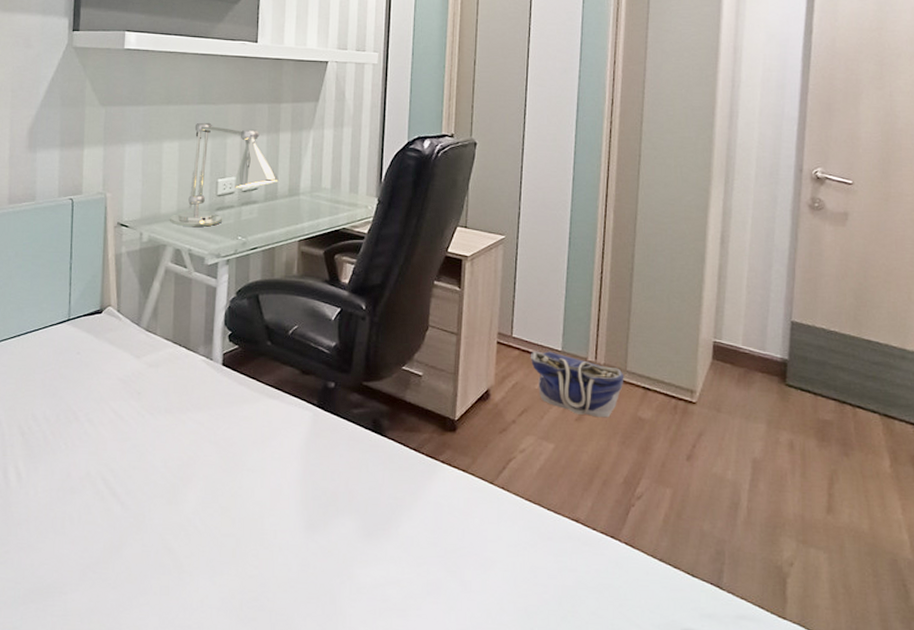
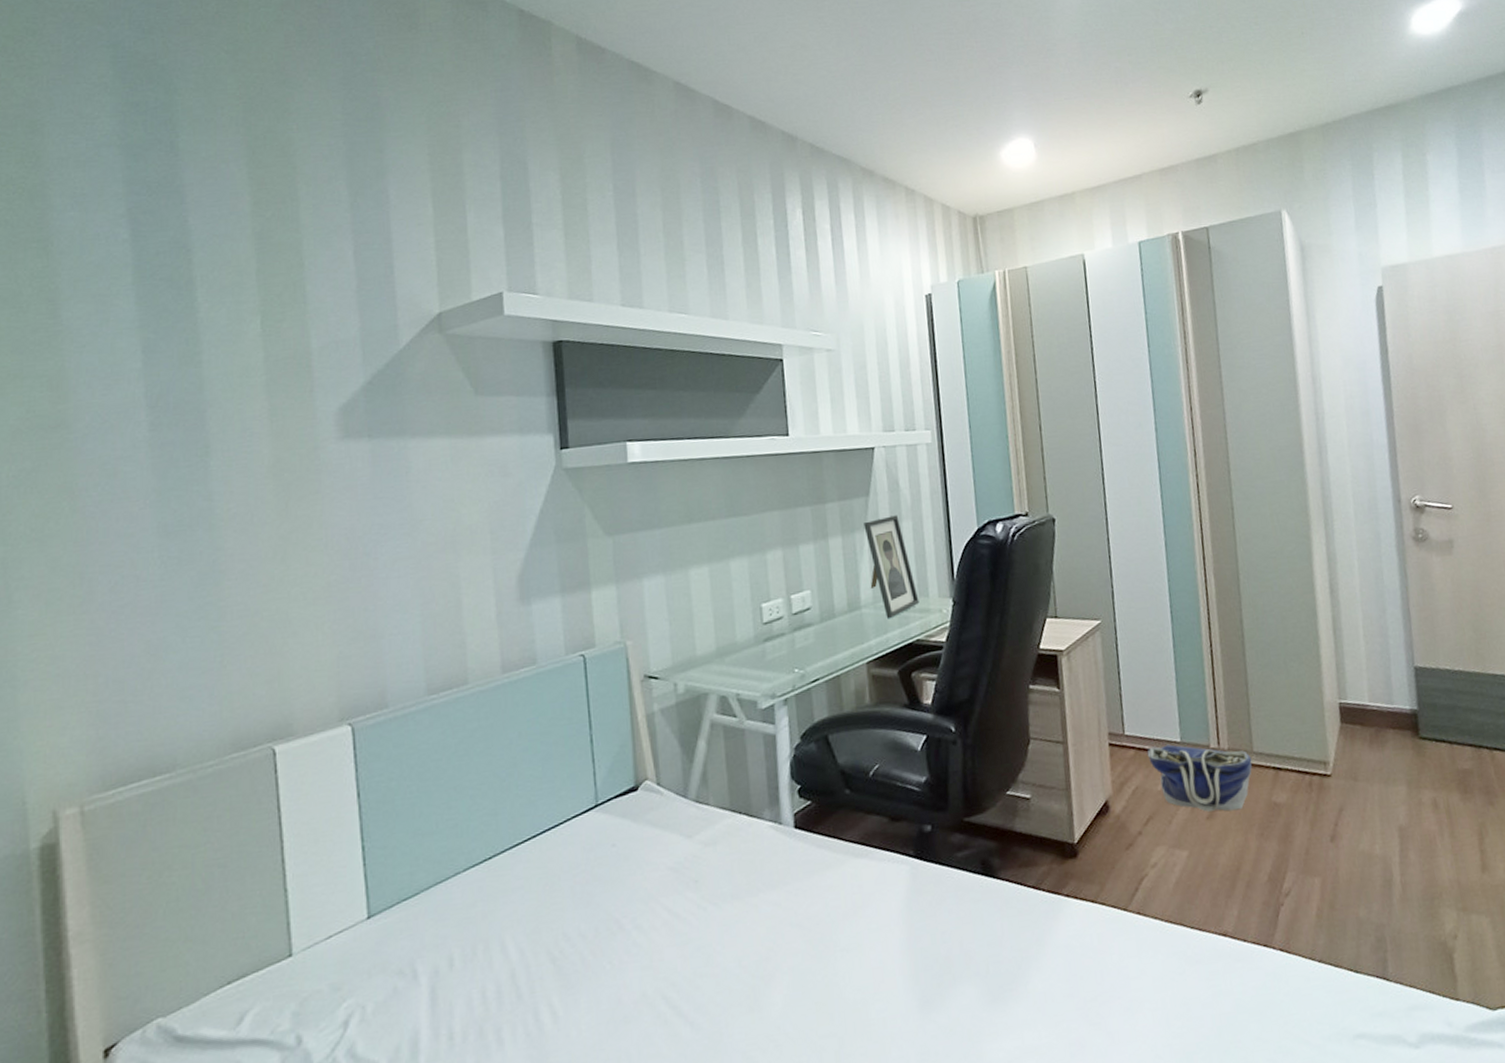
desk lamp: present [170,122,279,227] -> none [709,538,834,668]
picture frame: none [309,121,350,208] -> present [863,515,920,619]

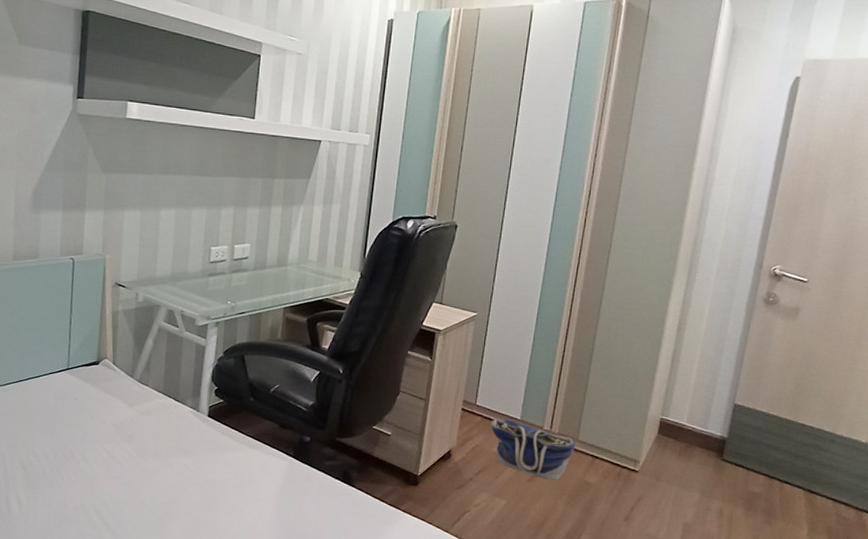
picture frame: present [863,515,920,619] -> none [297,198,334,279]

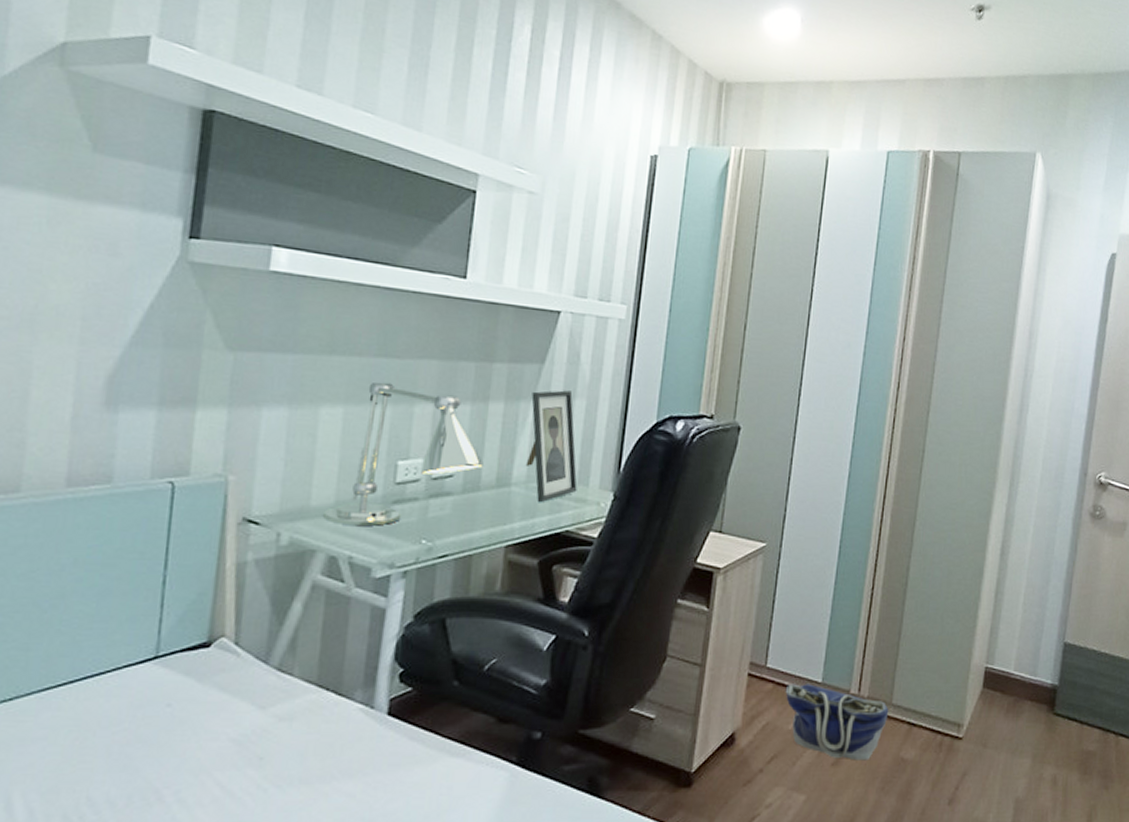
desk lamp: none [164,192,268,291] -> present [323,382,484,526]
picture frame: none [297,198,334,279] -> present [525,390,578,503]

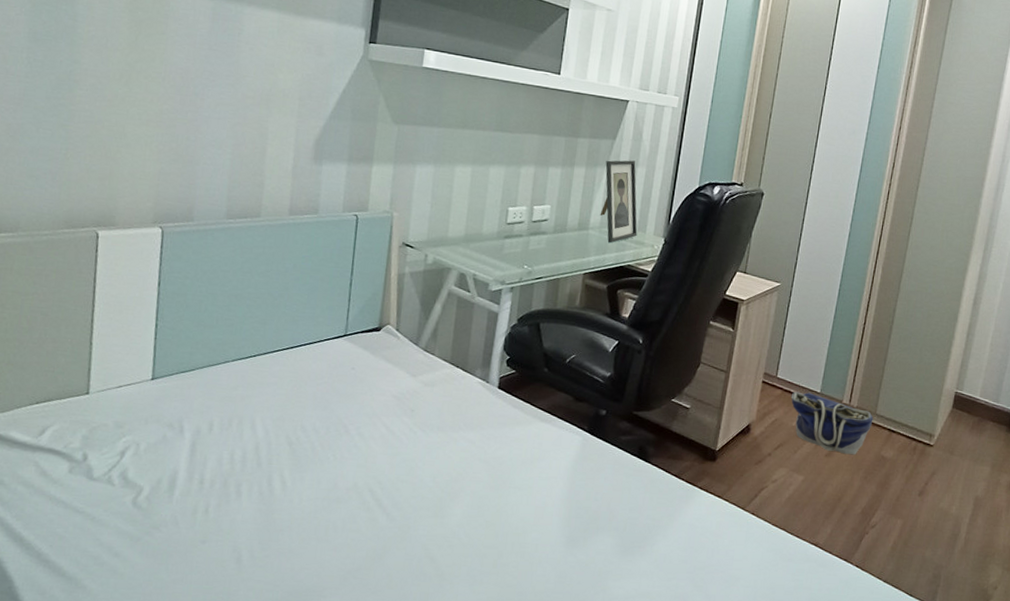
desk lamp: present [323,382,484,526] -> none [457,149,569,254]

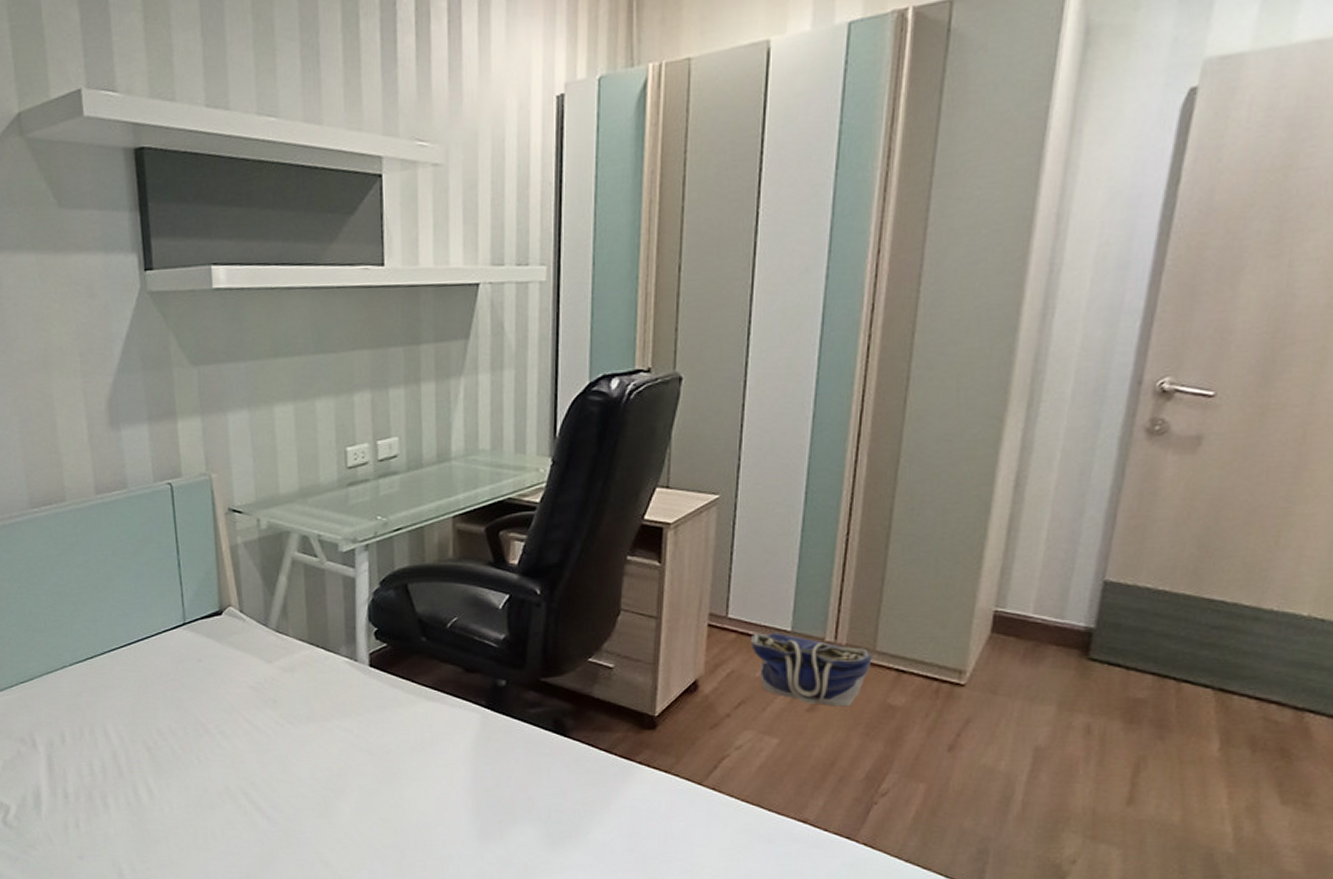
picture frame: present [600,160,638,244] -> none [460,362,515,474]

